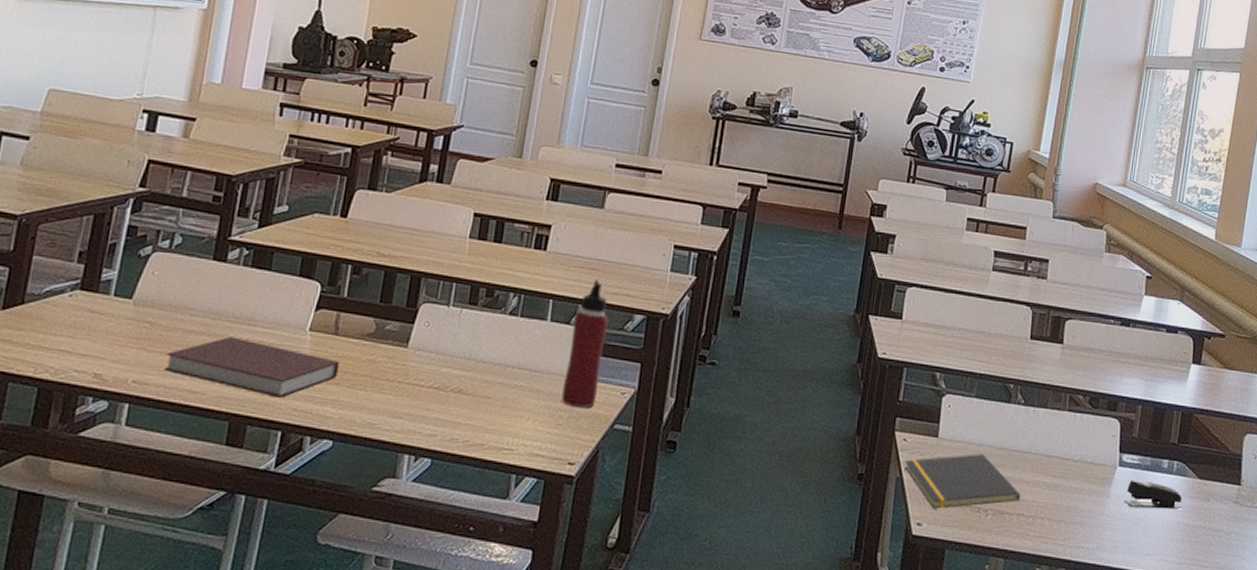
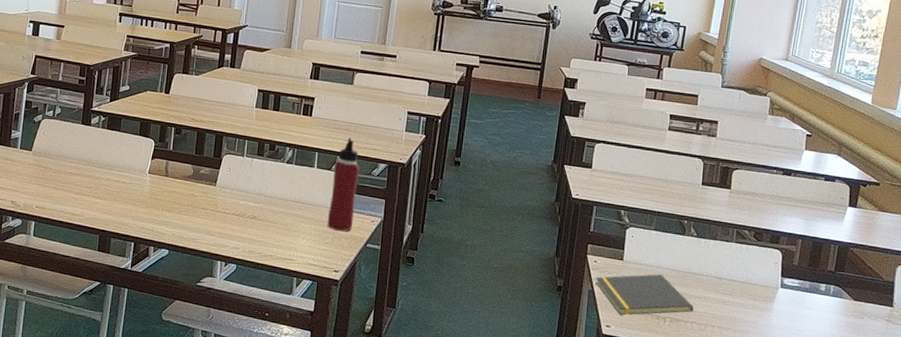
notebook: present [164,336,340,398] -> none [55,177,170,220]
stapler: present [1124,479,1183,510] -> none [785,299,839,324]

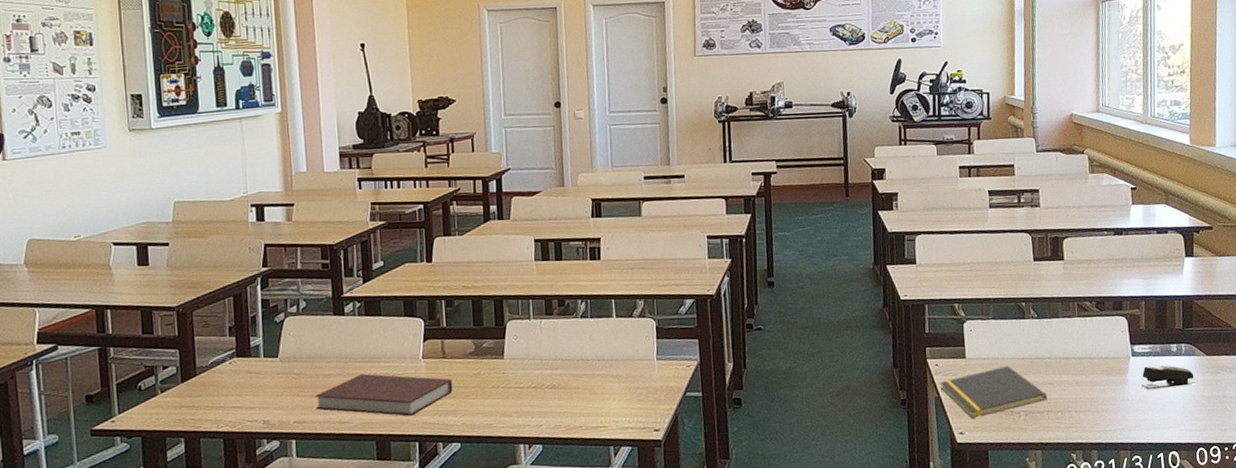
notebook: none [55,177,170,220] -> present [314,373,453,416]
water bottle: present [327,138,360,231] -> none [635,276,667,384]
stapler: none [785,299,839,324] -> present [1141,365,1196,390]

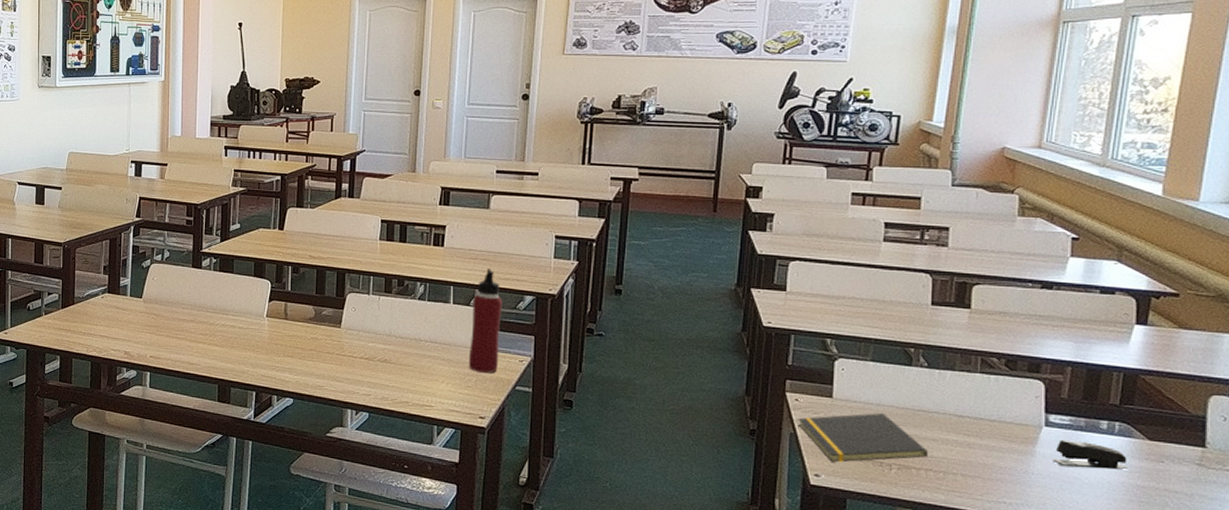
notebook: present [314,373,453,416] -> none [169,323,291,367]
water bottle: none [635,276,667,384] -> present [468,268,503,373]

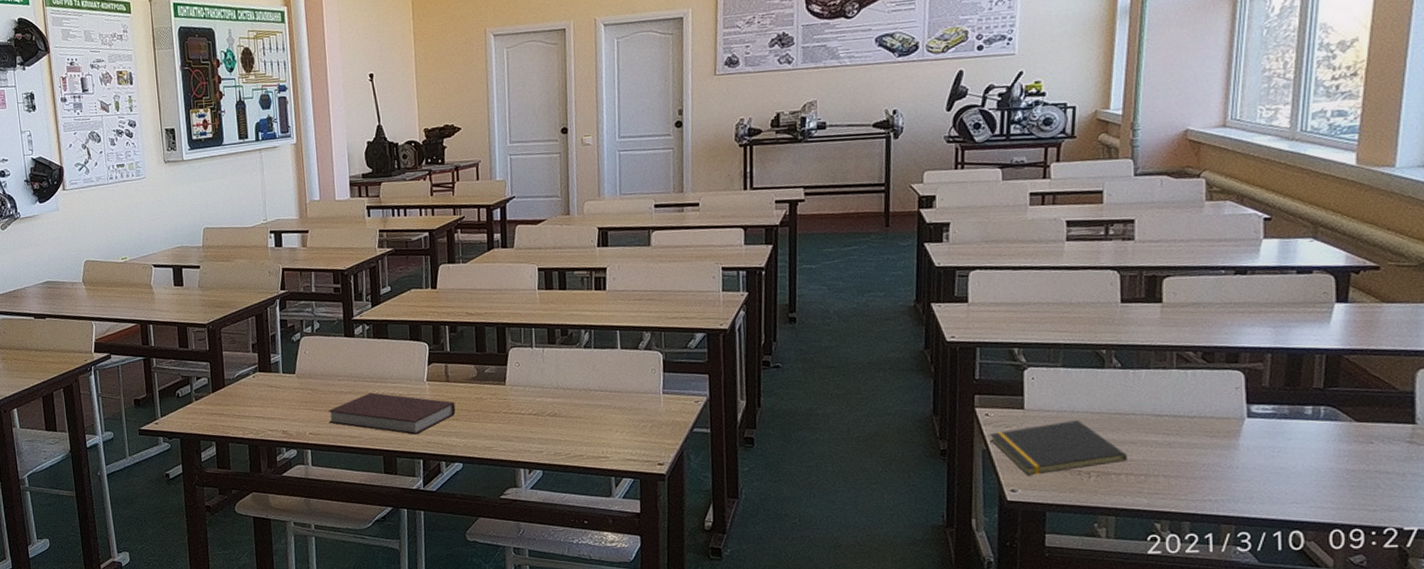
notebook: none [169,323,291,367] -> present [328,392,456,435]
water bottle: present [468,268,503,373] -> none [641,308,674,417]
stapler: present [1053,439,1129,470] -> none [1258,429,1337,458]

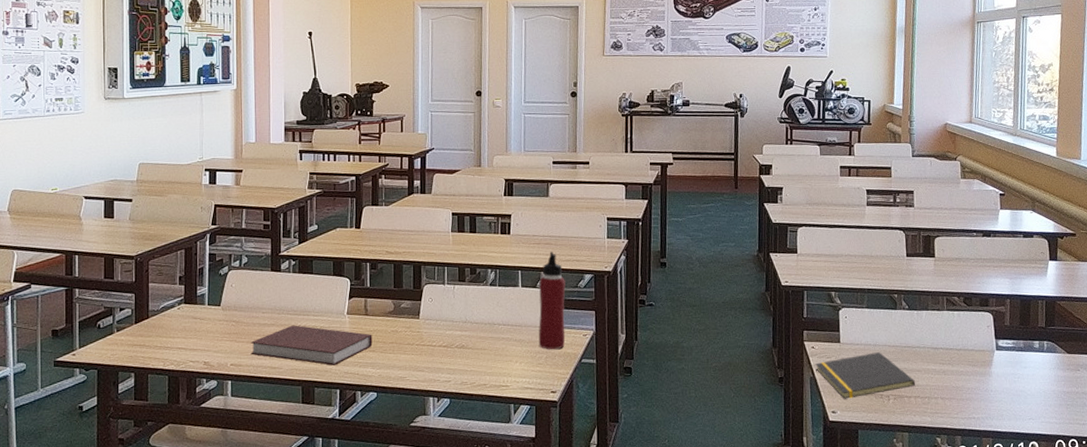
water bottle: none [641,308,674,417] -> present [538,252,566,349]

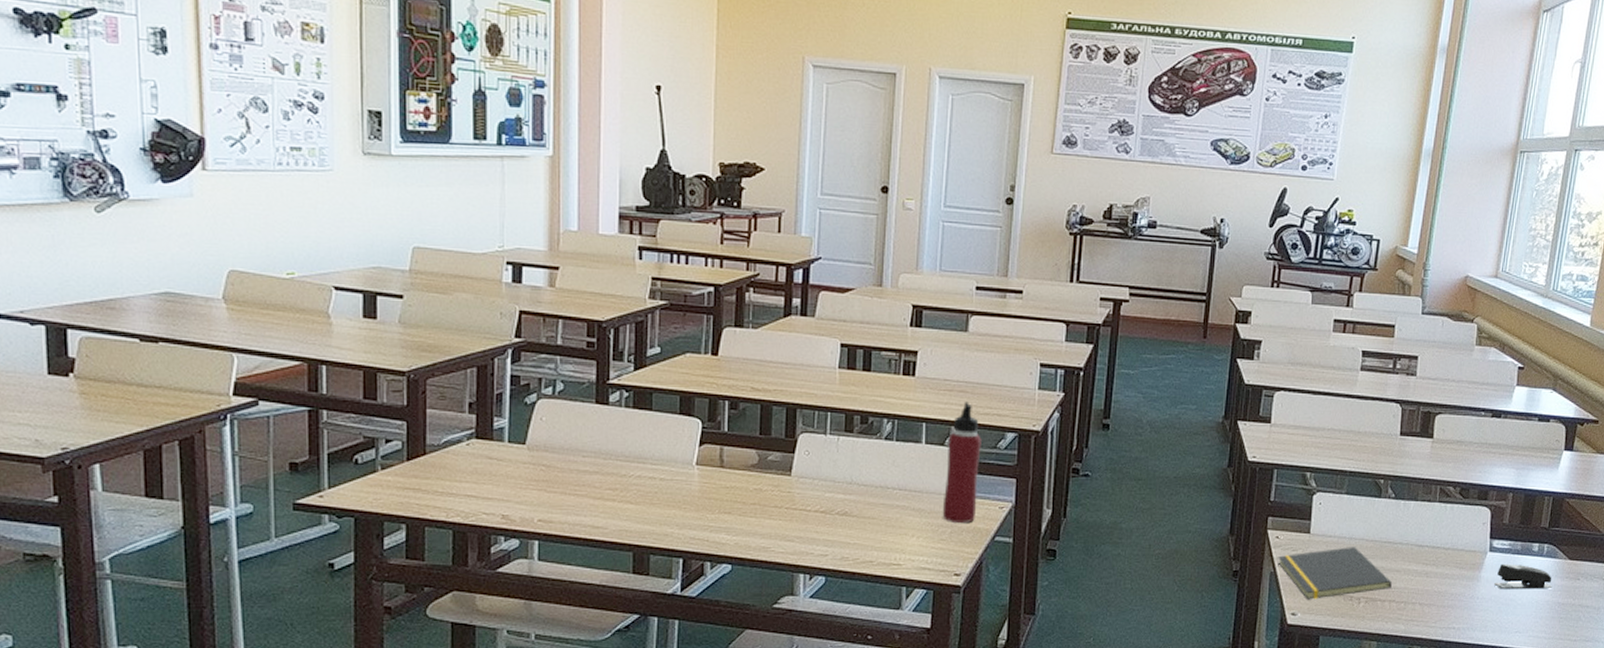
notebook: present [250,325,373,366] -> none [565,474,729,528]
stapler: none [1004,360,1057,383] -> present [1494,564,1553,590]

